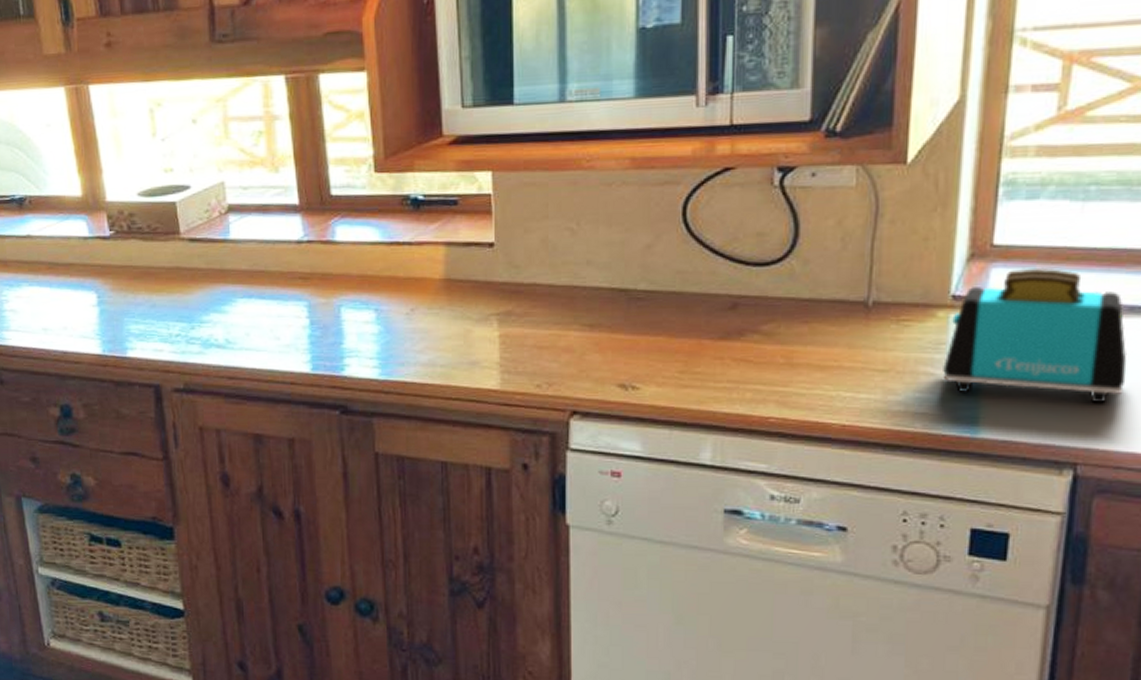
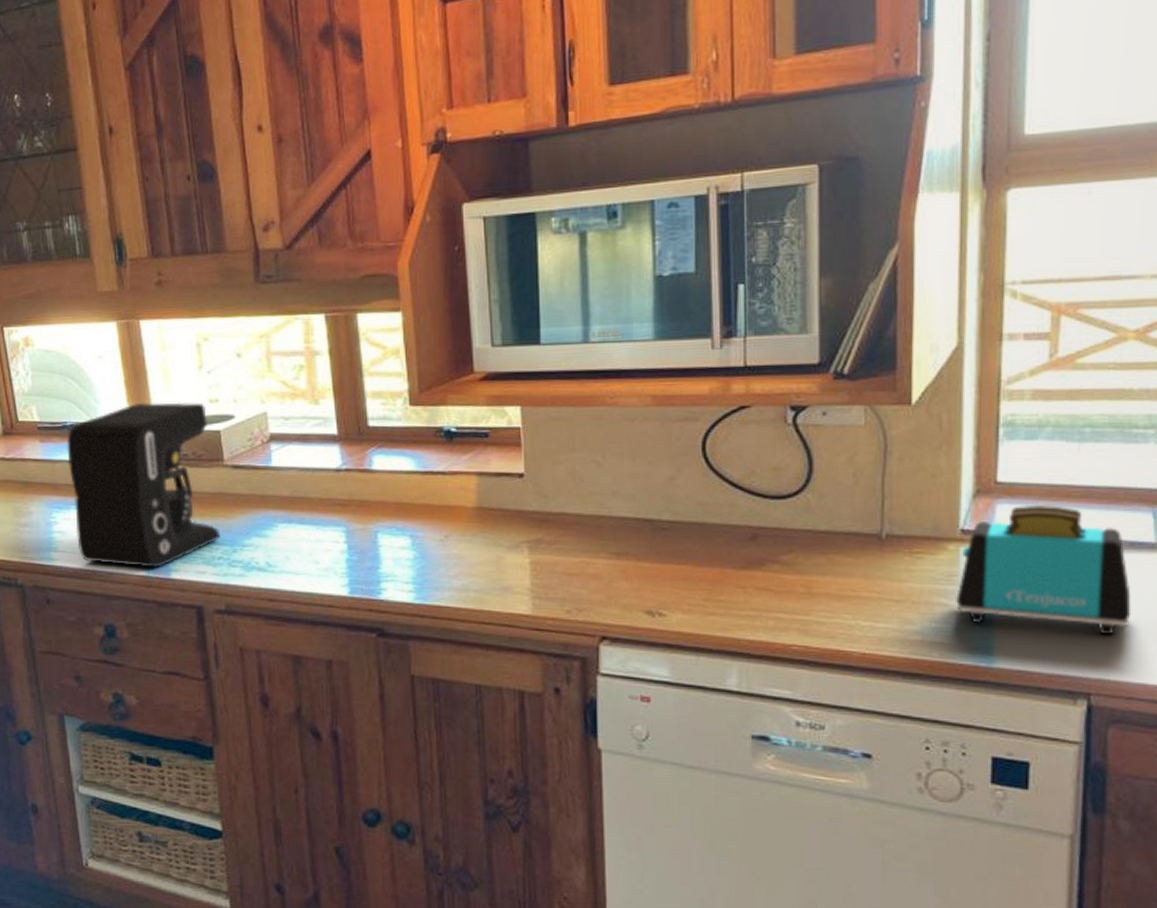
coffee maker: none [16,172,178,346] -> present [67,402,221,568]

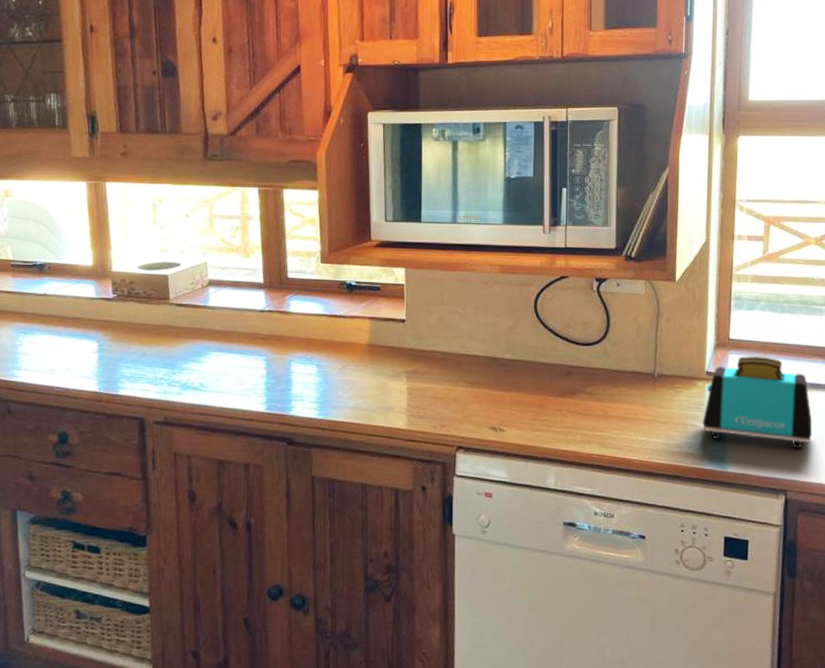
coffee maker: present [67,402,221,568] -> none [35,249,163,385]

